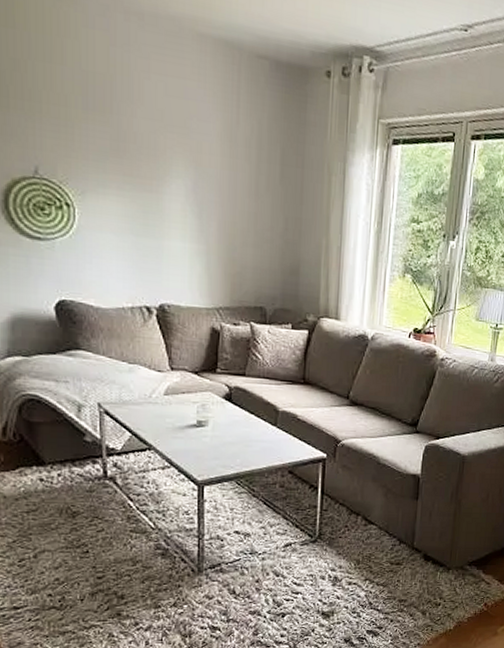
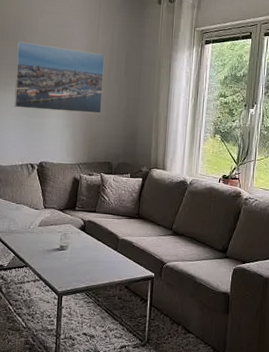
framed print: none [109,116,250,238] -> present [14,42,105,114]

